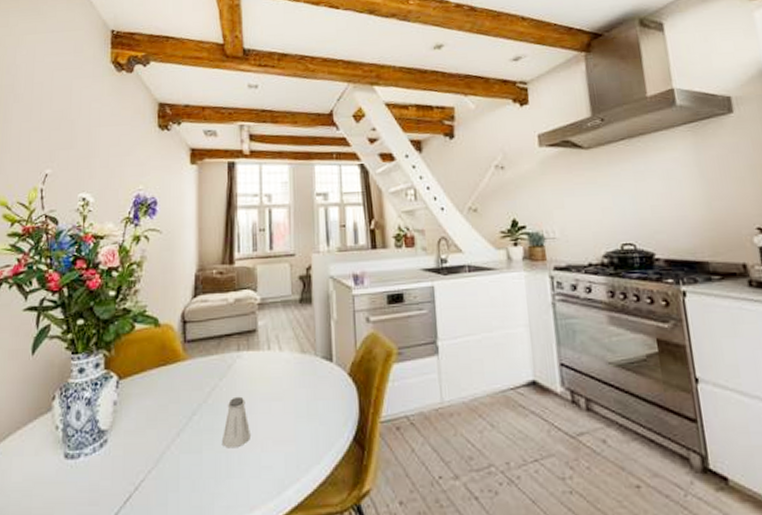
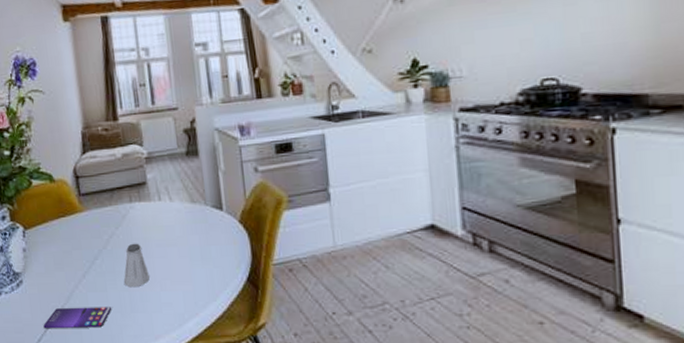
smartphone: none [123,471,206,500] -> present [43,307,112,329]

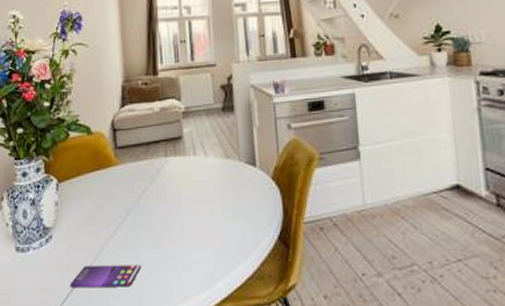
saltshaker: present [123,243,150,288] -> none [155,198,181,245]

